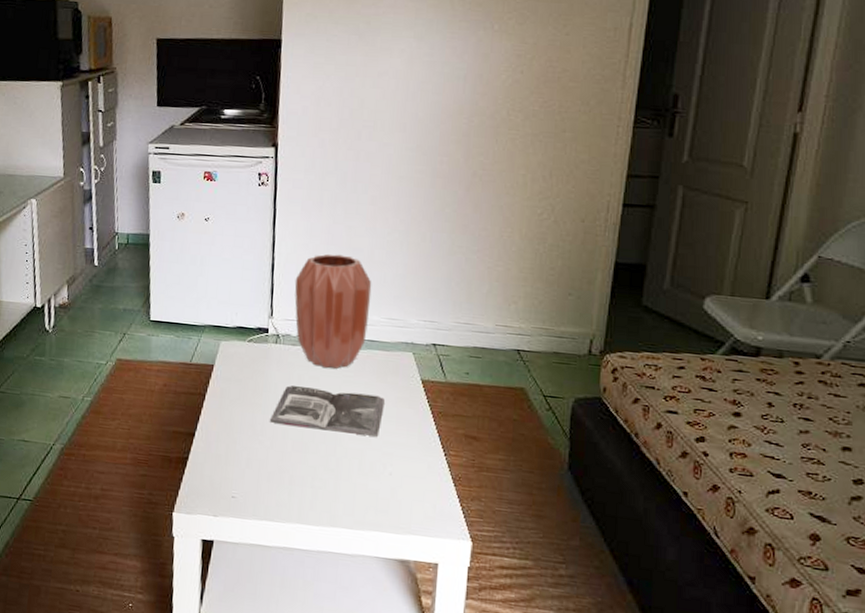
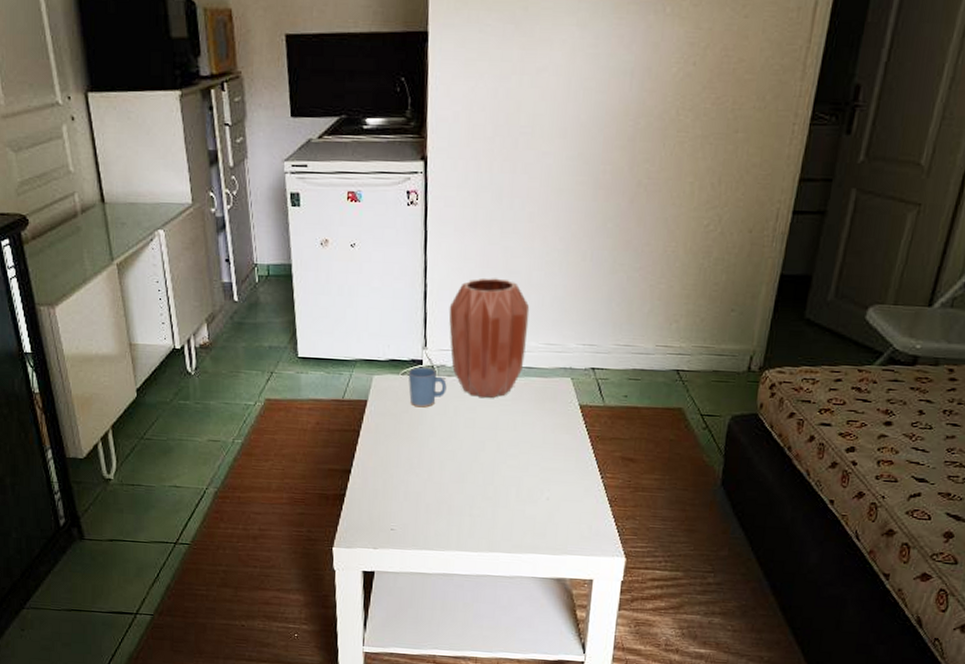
mug: none [254,334,291,375] -> present [408,366,447,408]
magazine: present [270,385,385,437] -> none [427,417,542,463]

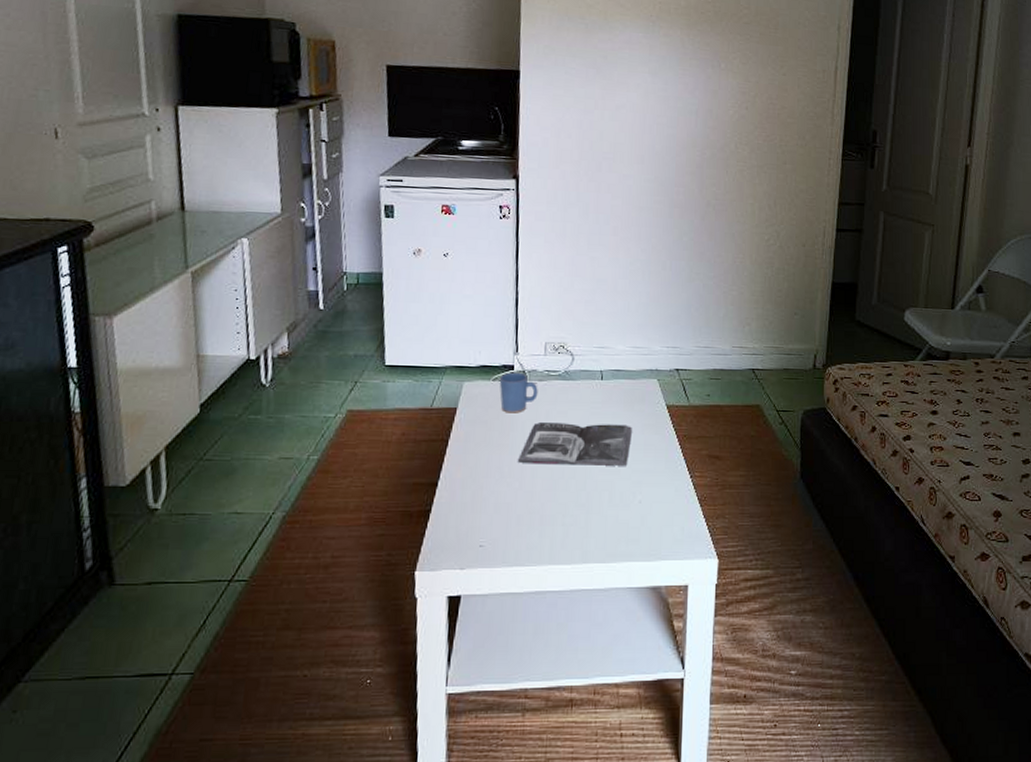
magazine: none [427,417,542,463] -> present [518,422,632,466]
vase: present [449,277,530,398] -> none [539,285,617,401]

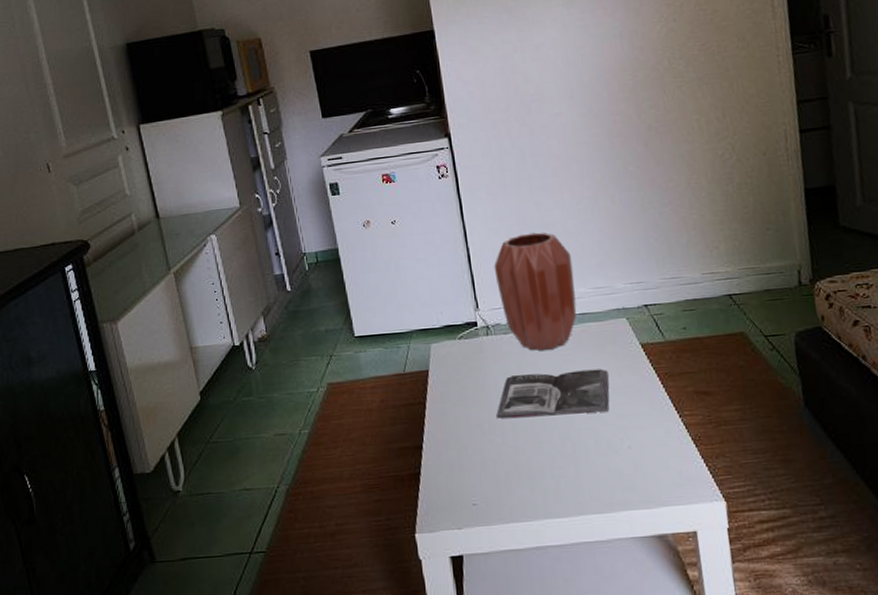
mug: present [499,372,538,413] -> none [464,328,505,370]
vase: none [539,285,617,401] -> present [493,232,577,351]

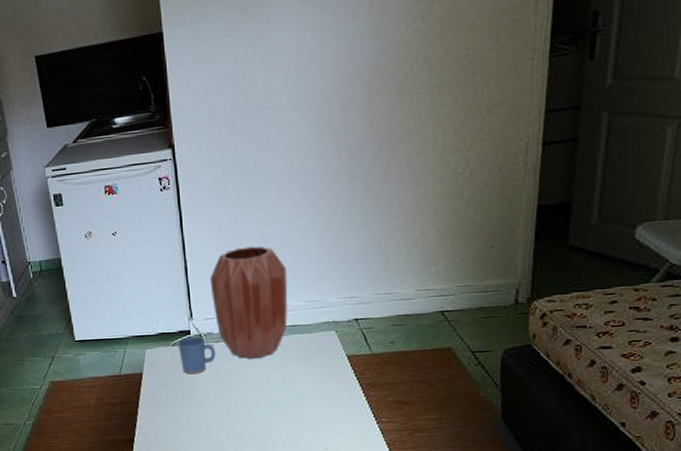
mug: none [464,328,505,370] -> present [178,336,216,374]
magazine: present [496,368,610,418] -> none [204,377,313,418]

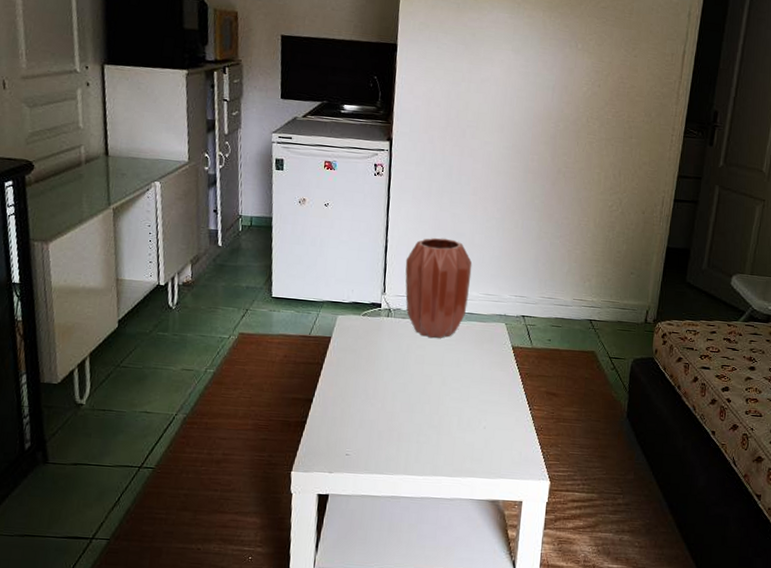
mug: present [178,336,216,374] -> none [368,309,401,345]

